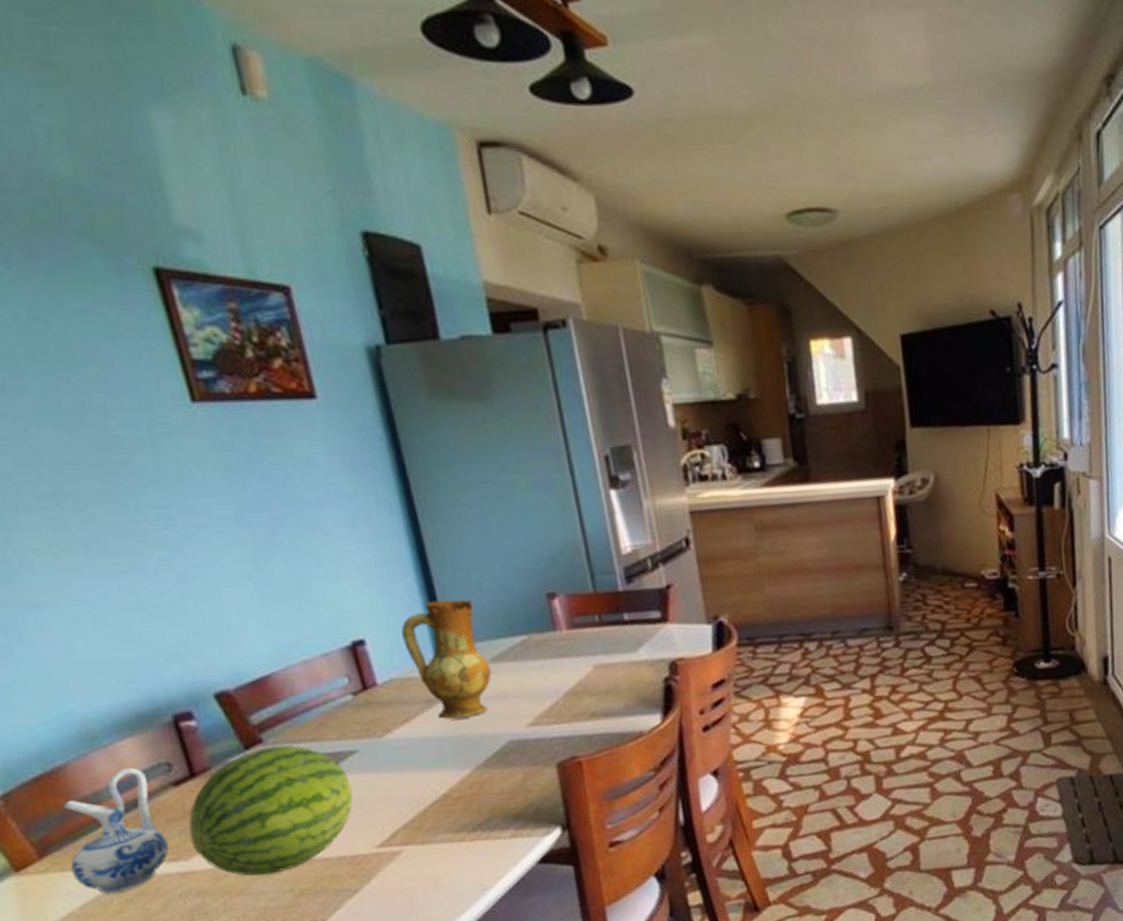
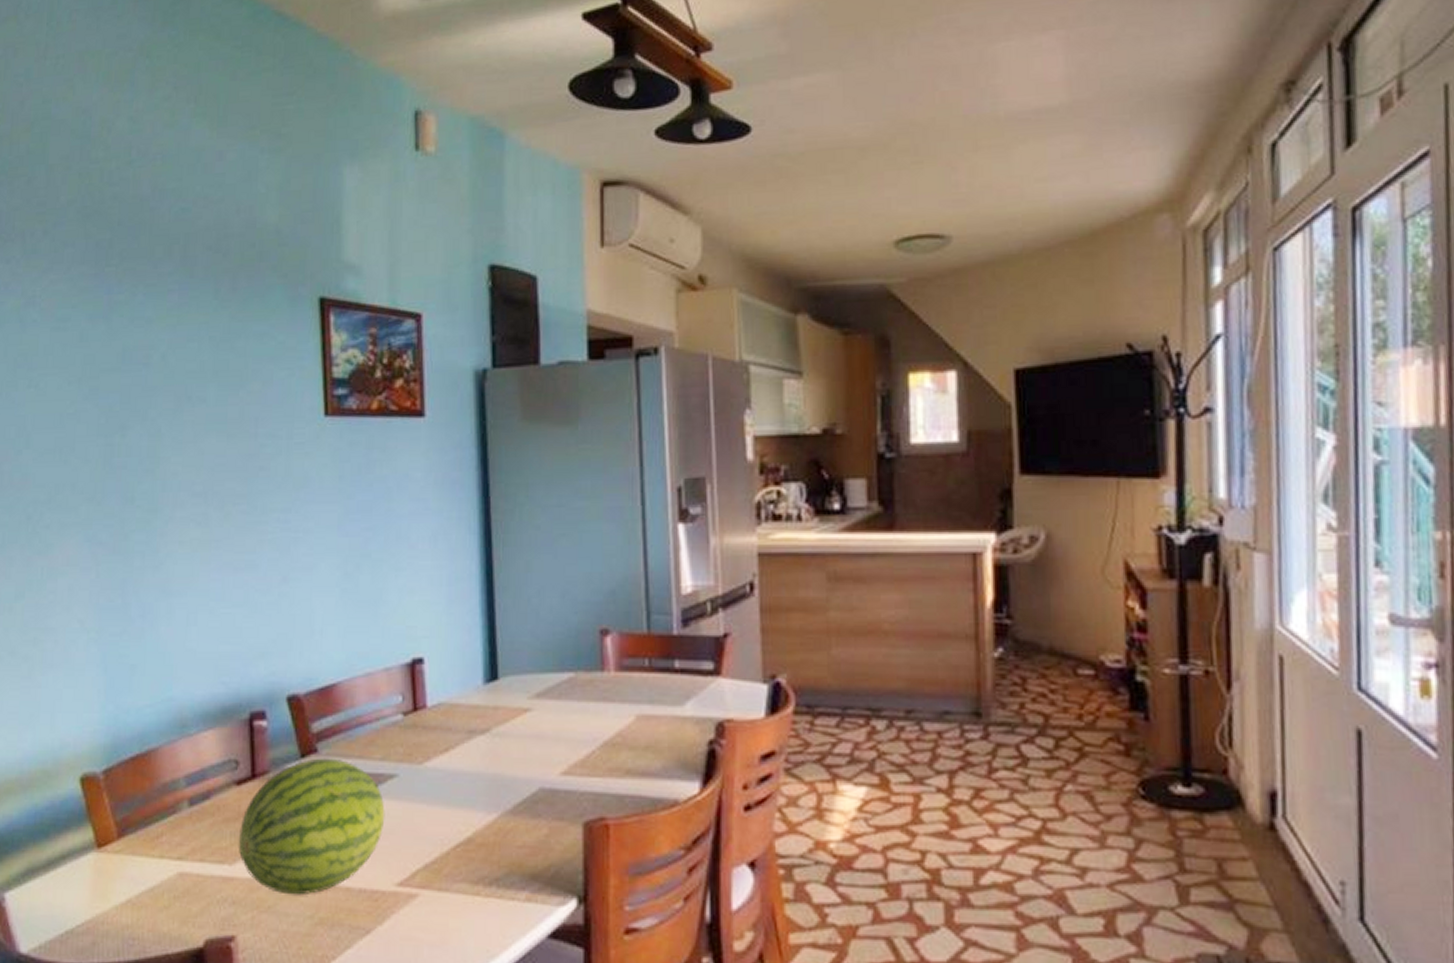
ceramic pitcher: present [63,767,169,895] -> none [139,759,219,887]
ceramic jug: present [401,599,492,719] -> none [458,625,535,754]

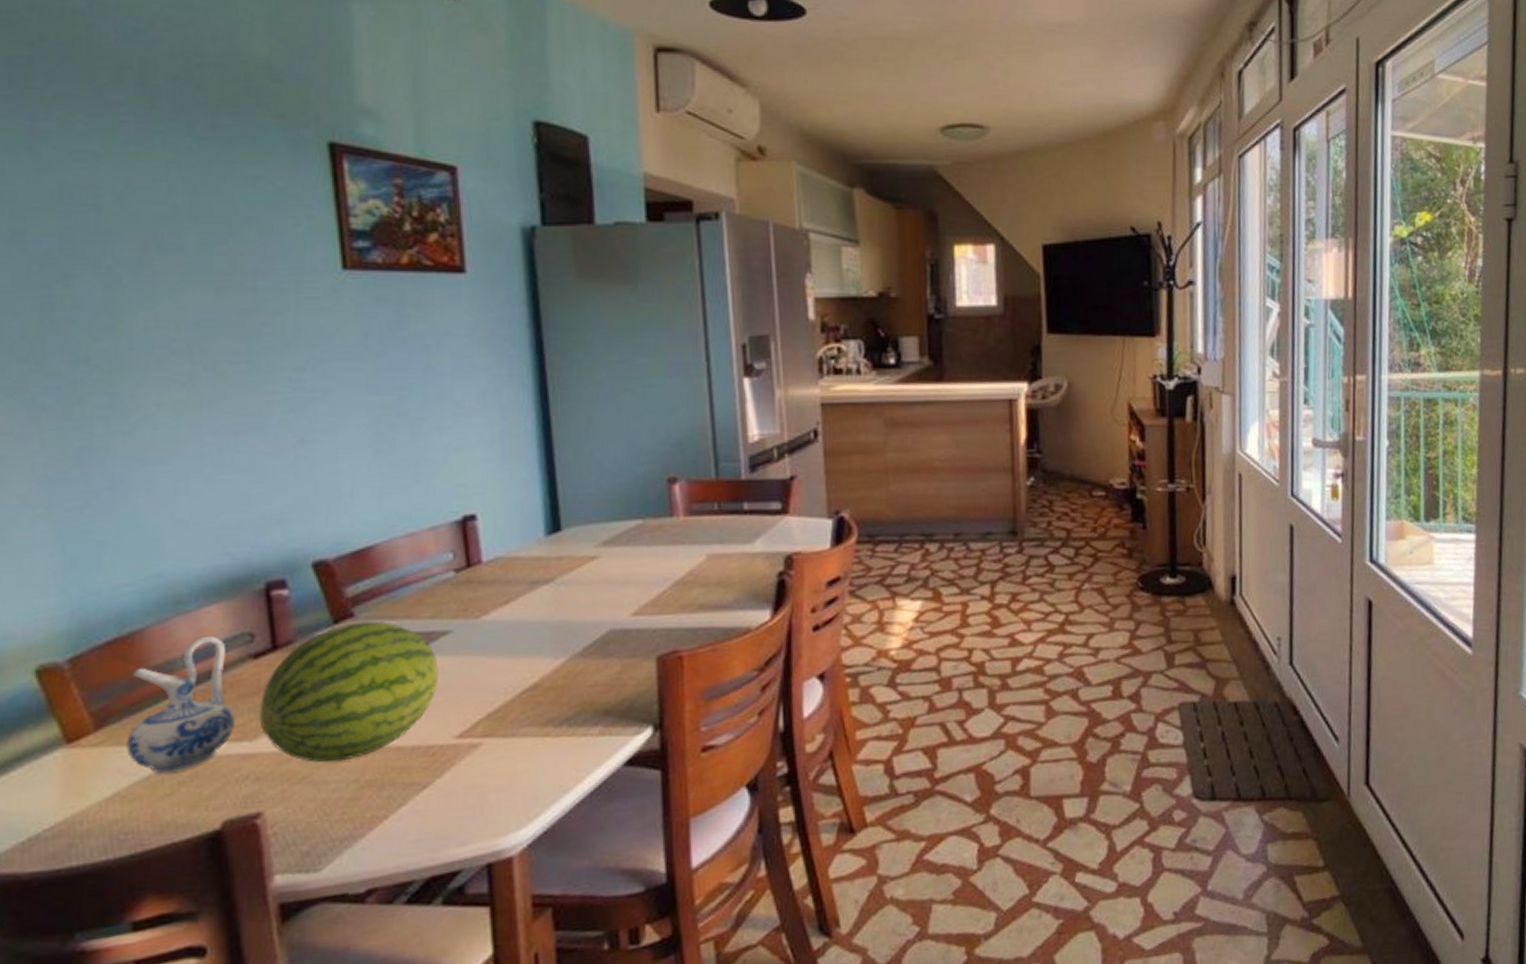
ceramic pitcher: none [139,759,219,887] -> present [126,635,234,775]

